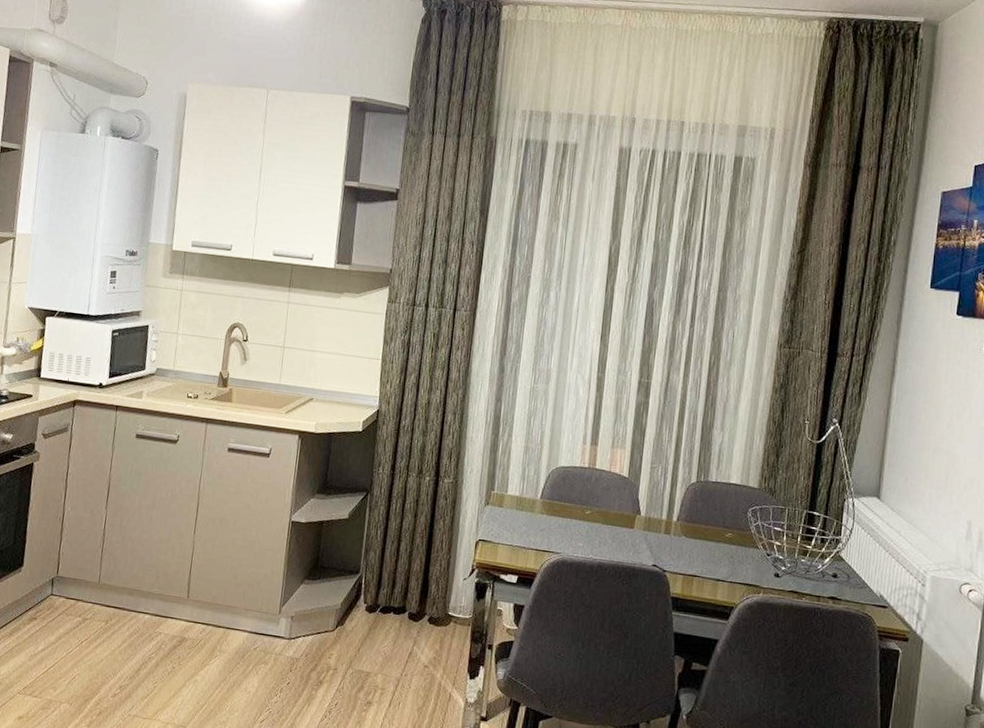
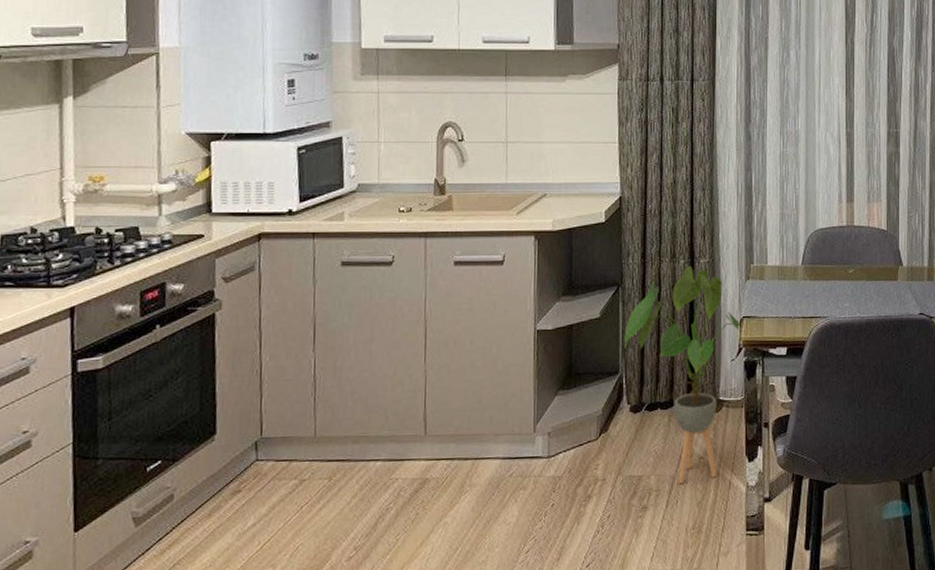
house plant: none [366,483,478,688] -> present [624,266,742,484]

